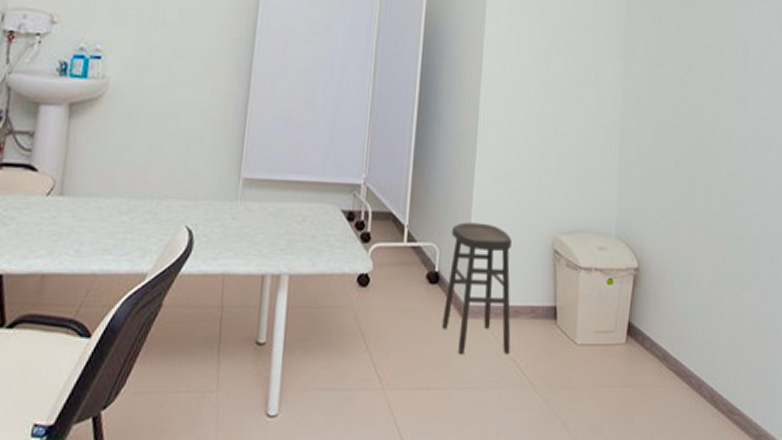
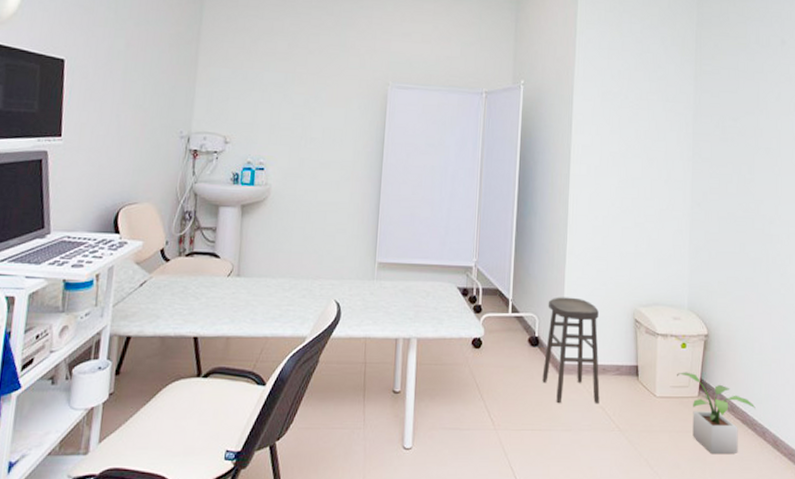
potted plant: none [601,313,691,414] -> present [677,372,756,455]

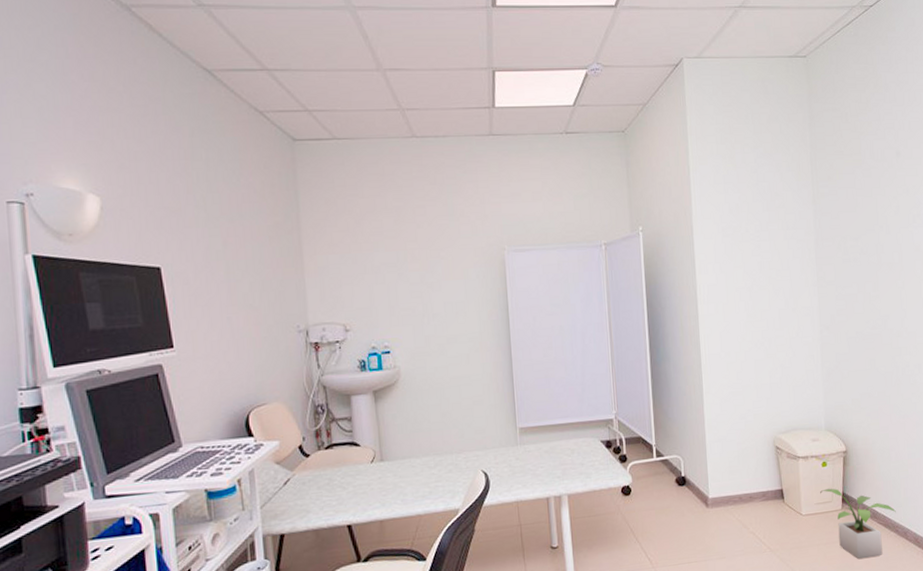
stool: present [542,297,600,403] -> none [690,434,749,535]

